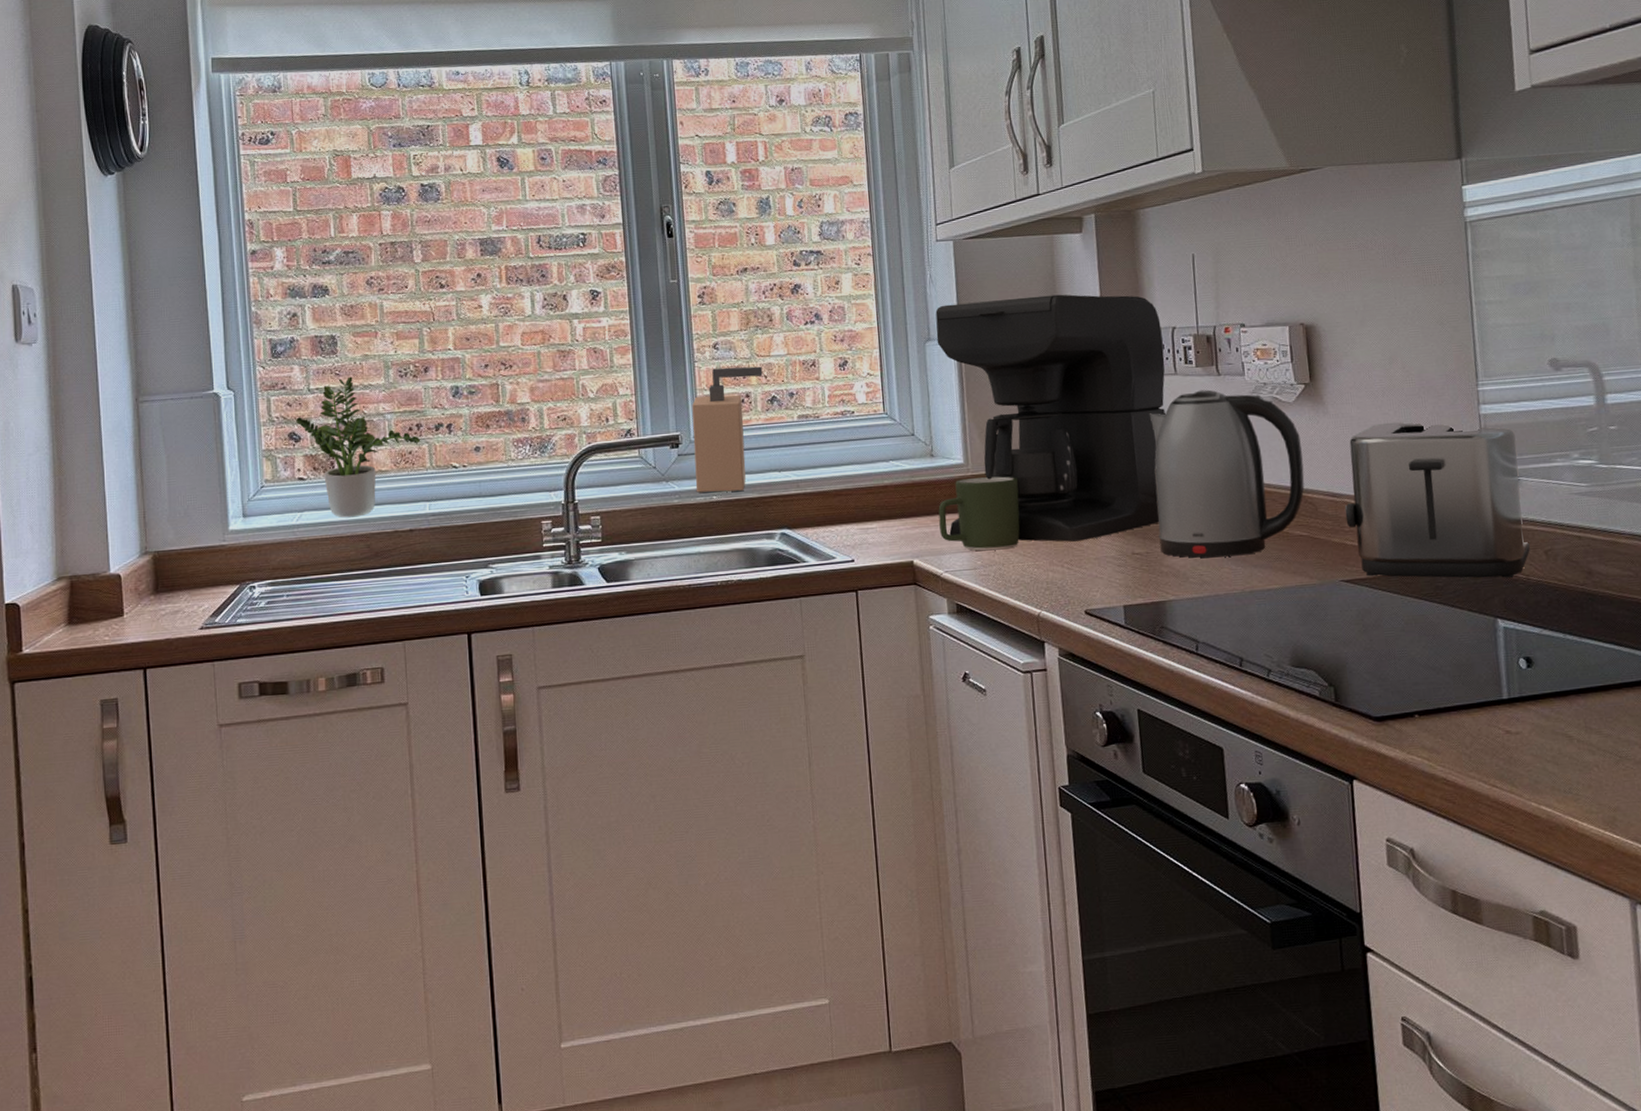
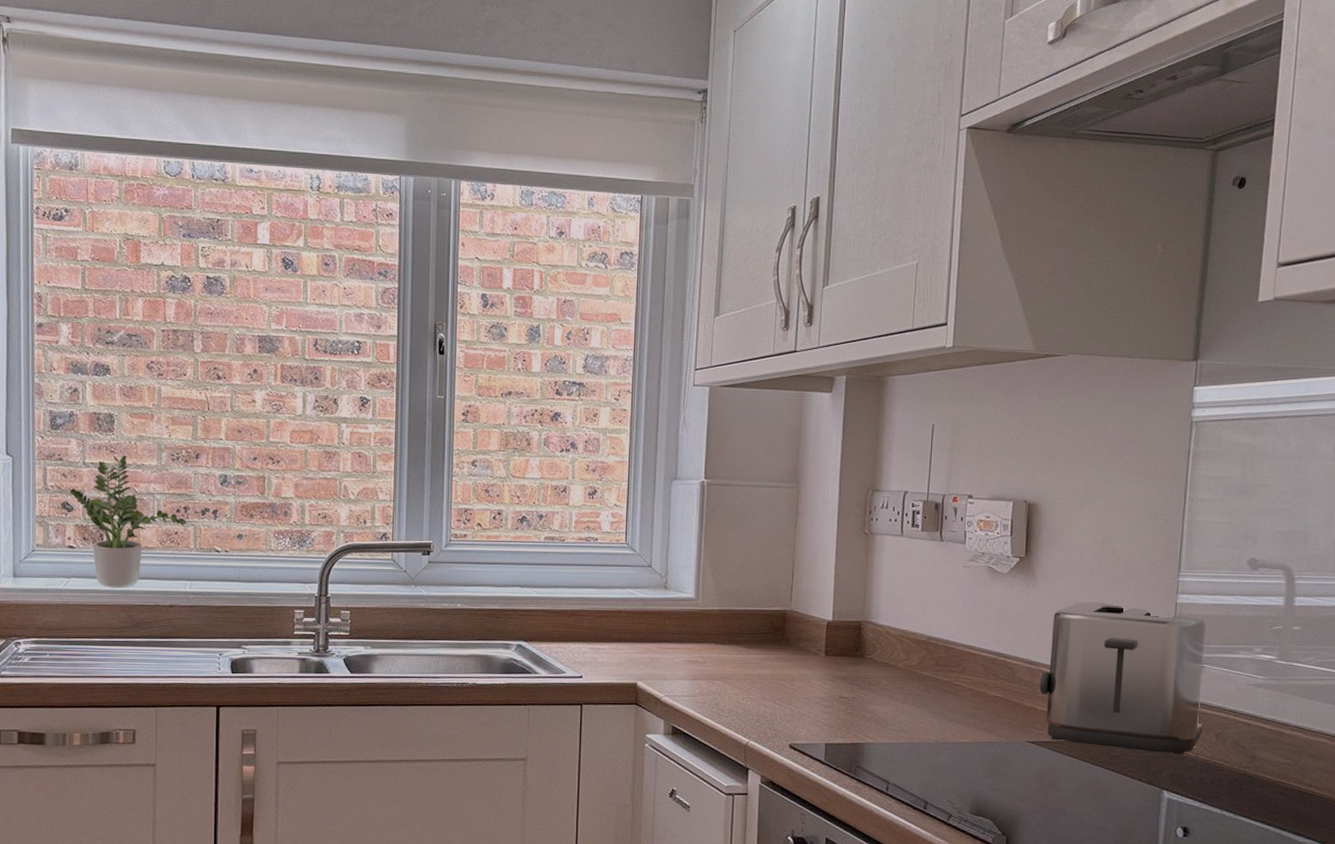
soap dispenser: present [692,366,763,493] -> none [442,484,516,601]
coffee maker: present [935,294,1165,543] -> none [673,447,894,682]
mug: present [938,476,1020,551] -> none [665,611,743,681]
kettle: present [1149,389,1305,558] -> none [865,553,1009,709]

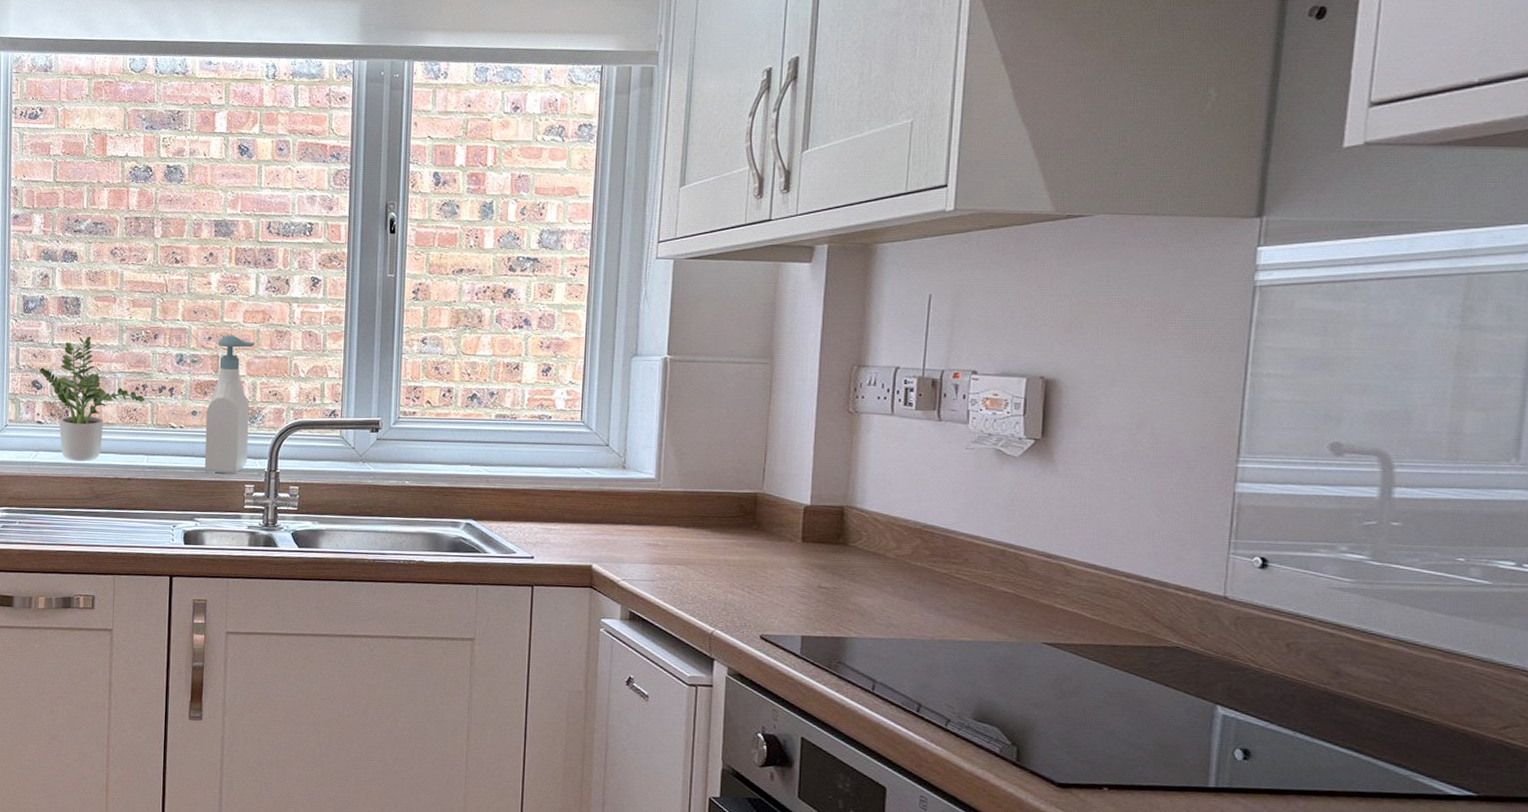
soap bottle: none [251,455,303,600] -> present [204,335,255,474]
toaster: present [1039,601,1206,754] -> none [1059,489,1273,665]

